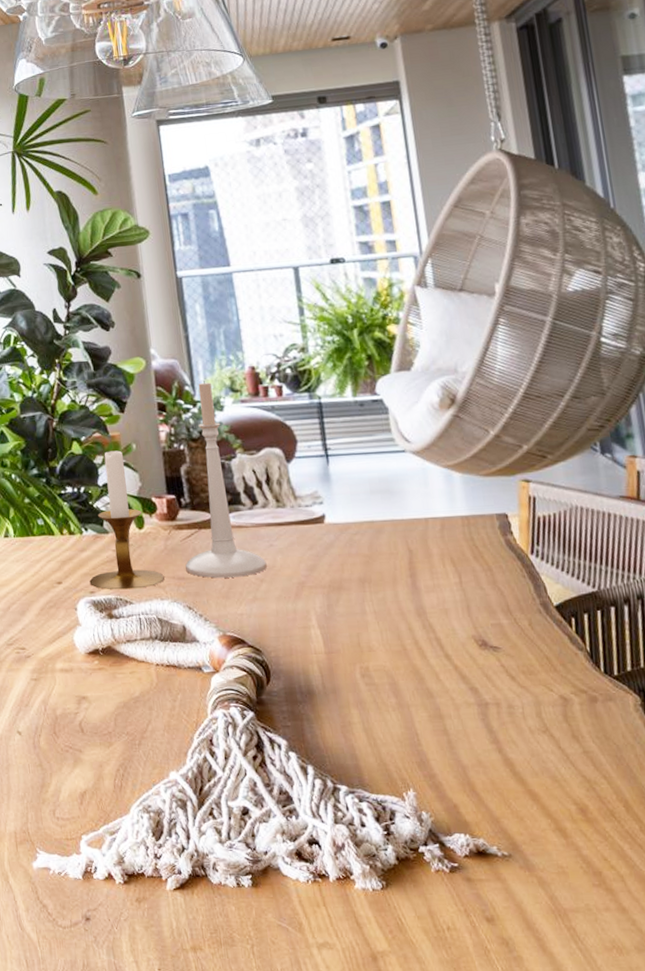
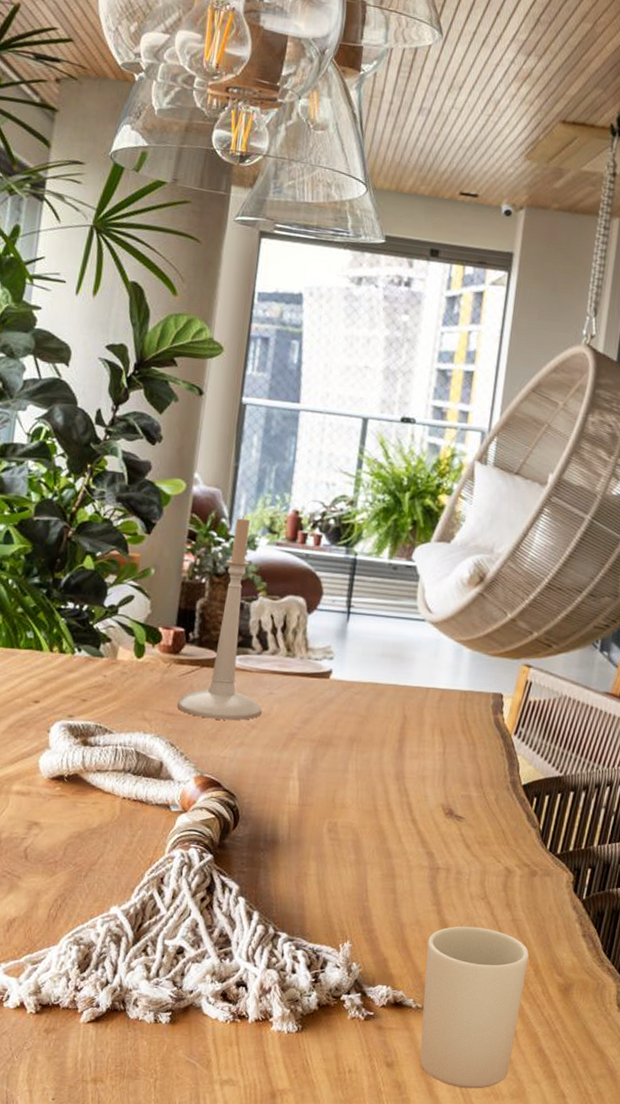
candlestick: present [89,450,165,590] -> none [70,571,154,719]
mug: none [496,763,627,943] -> present [419,926,529,1089]

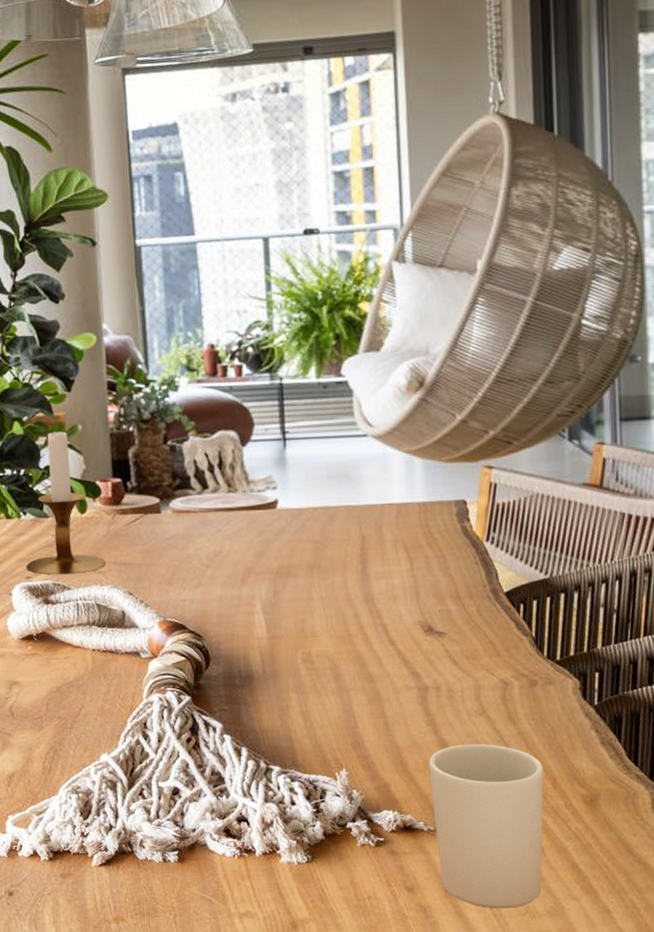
candlestick: none [70,571,154,719] -> present [26,431,107,575]
candlestick: present [177,516,262,721] -> none [128,359,213,564]

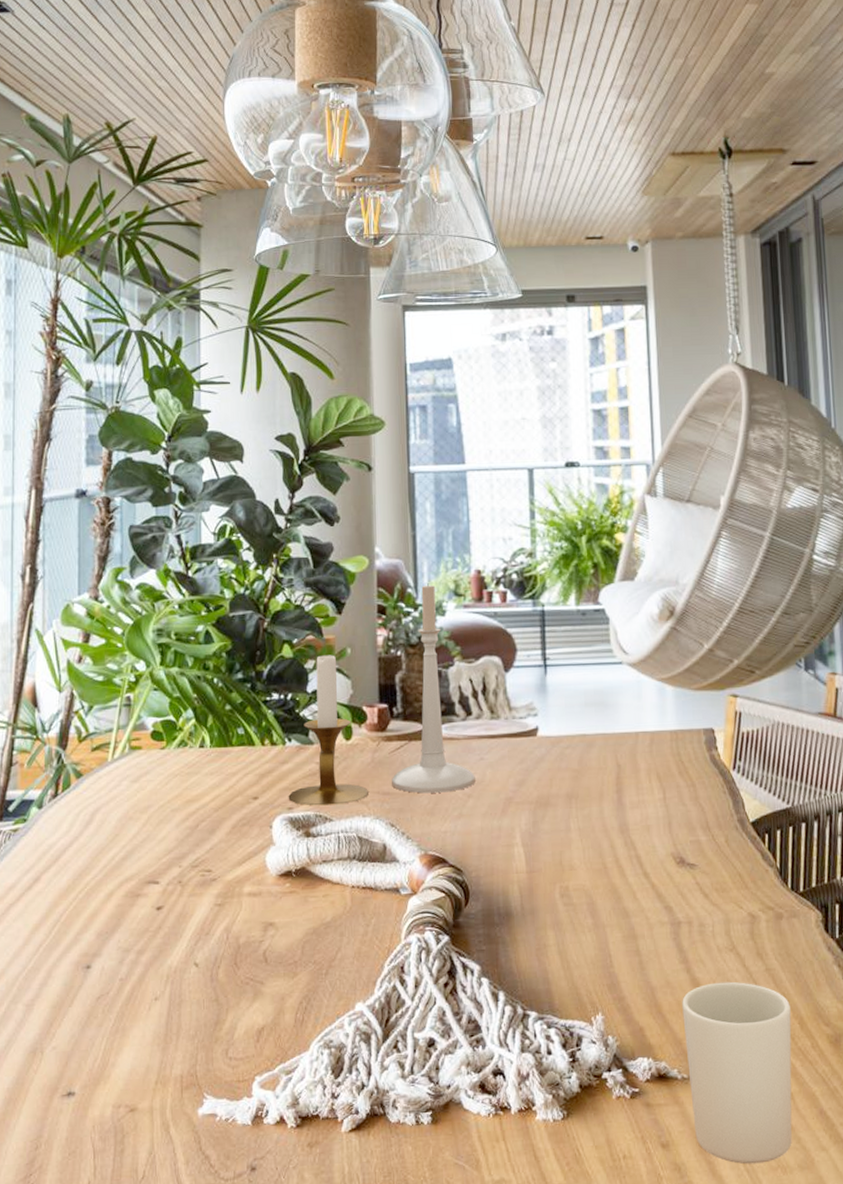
candlestick: none [128,359,213,564] -> present [392,583,475,794]

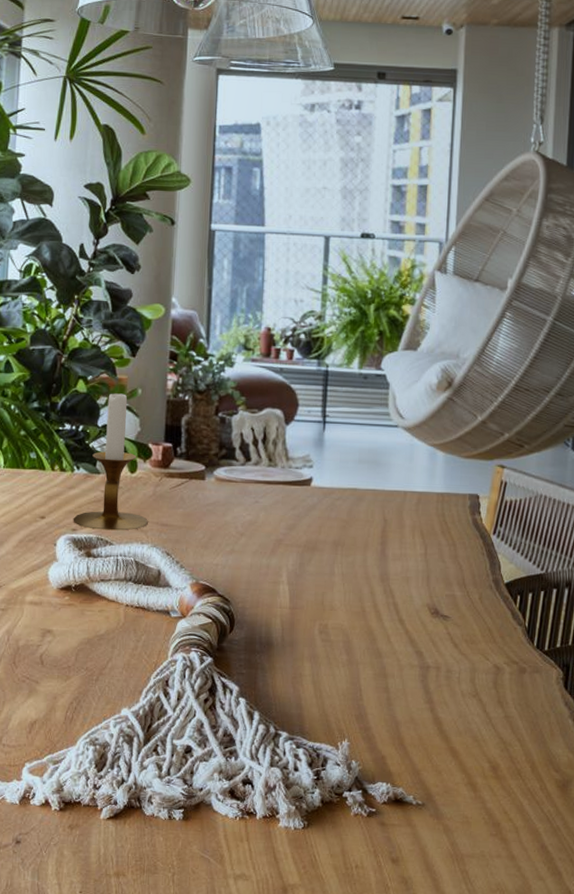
candlestick: present [392,583,475,794] -> none [170,335,249,529]
mug: present [682,981,792,1165] -> none [422,723,524,885]

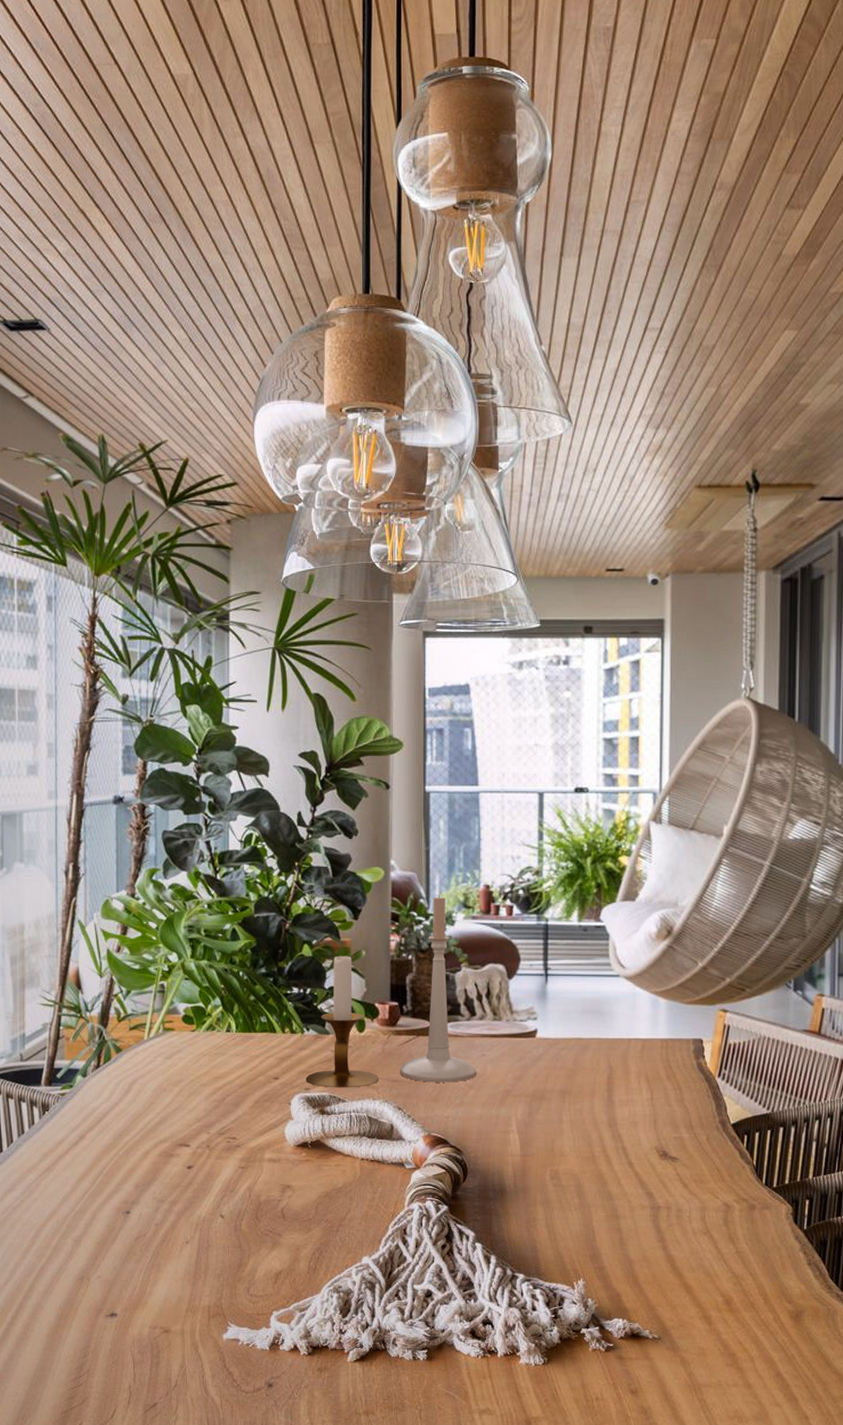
candlestick: none [170,335,249,529] -> present [400,895,477,1082]

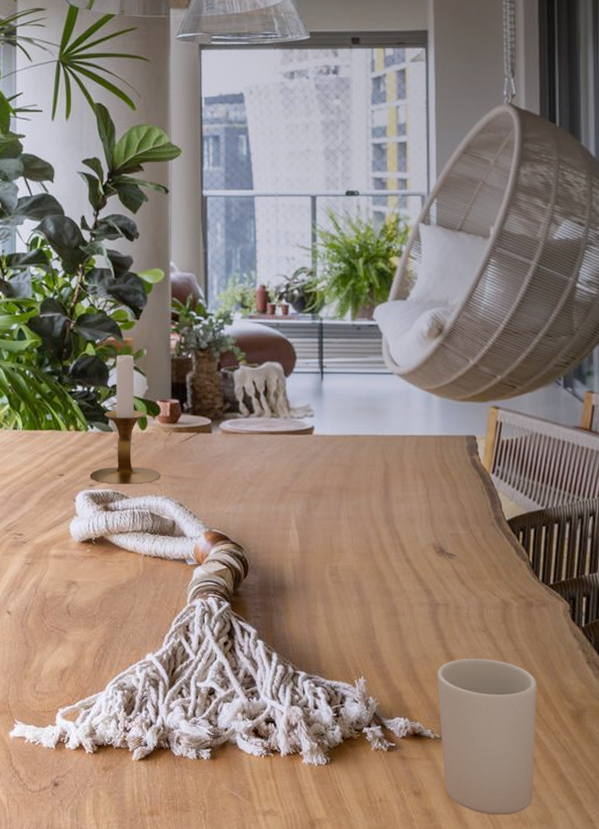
candlestick: present [400,895,477,1082] -> none [181,295,256,479]
mug: none [657,1260,756,1413] -> present [437,658,537,815]

